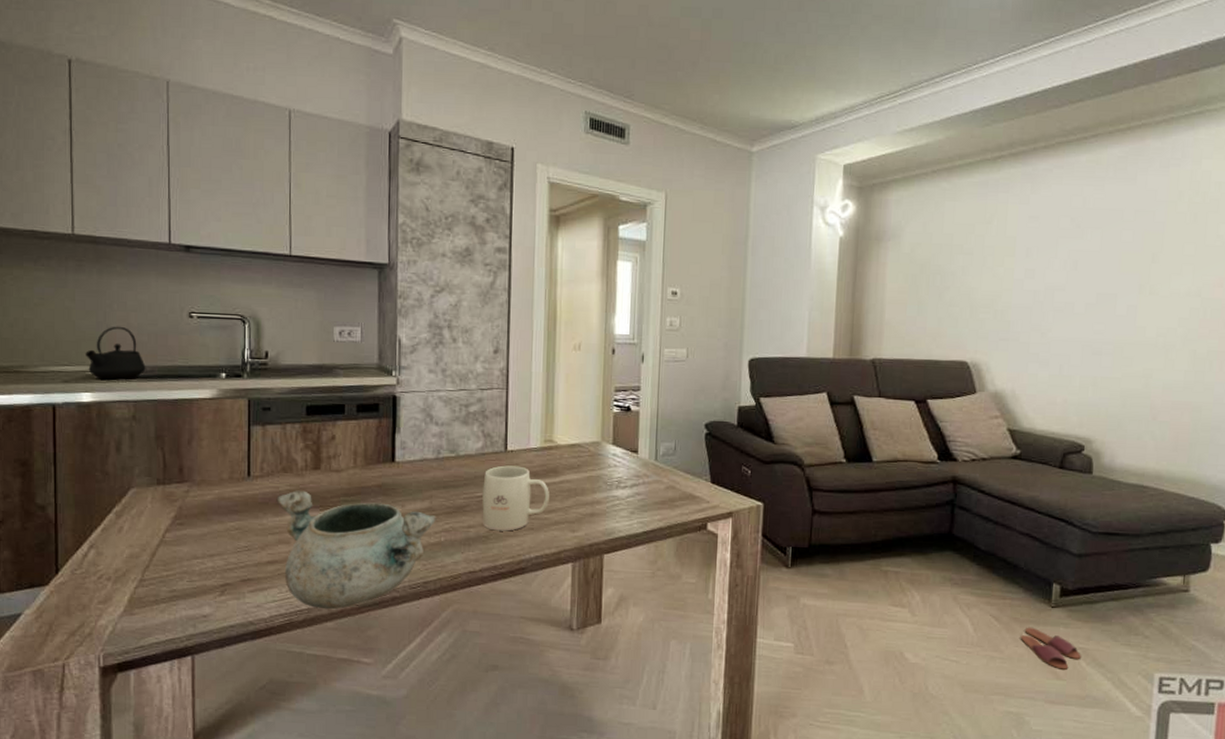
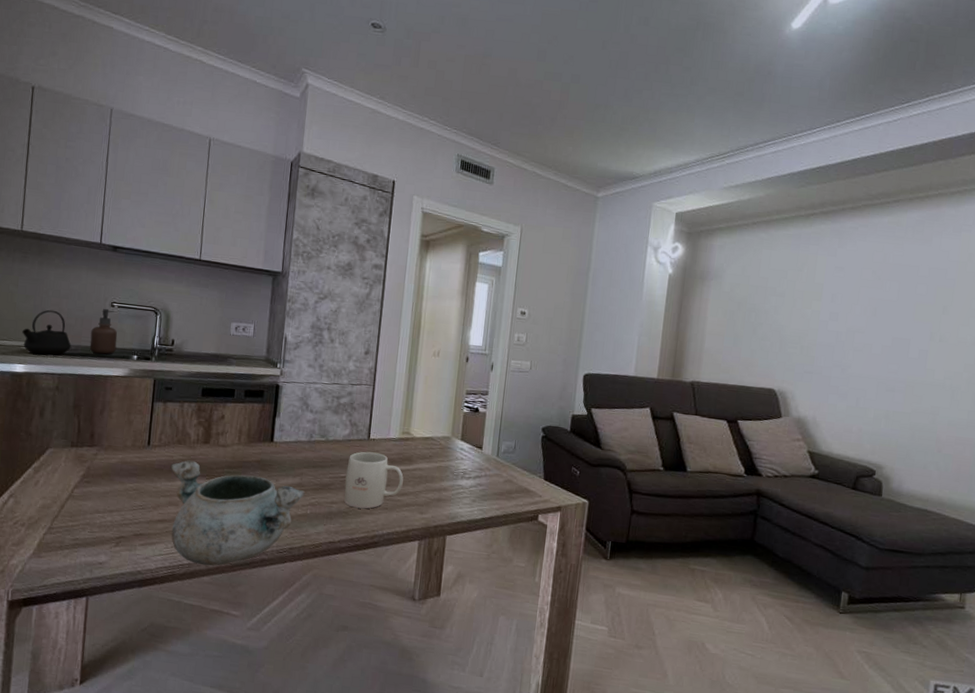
soap dispenser: none [168,320,200,374] -> present [89,308,118,355]
slippers: present [1020,627,1081,670] -> none [810,629,865,671]

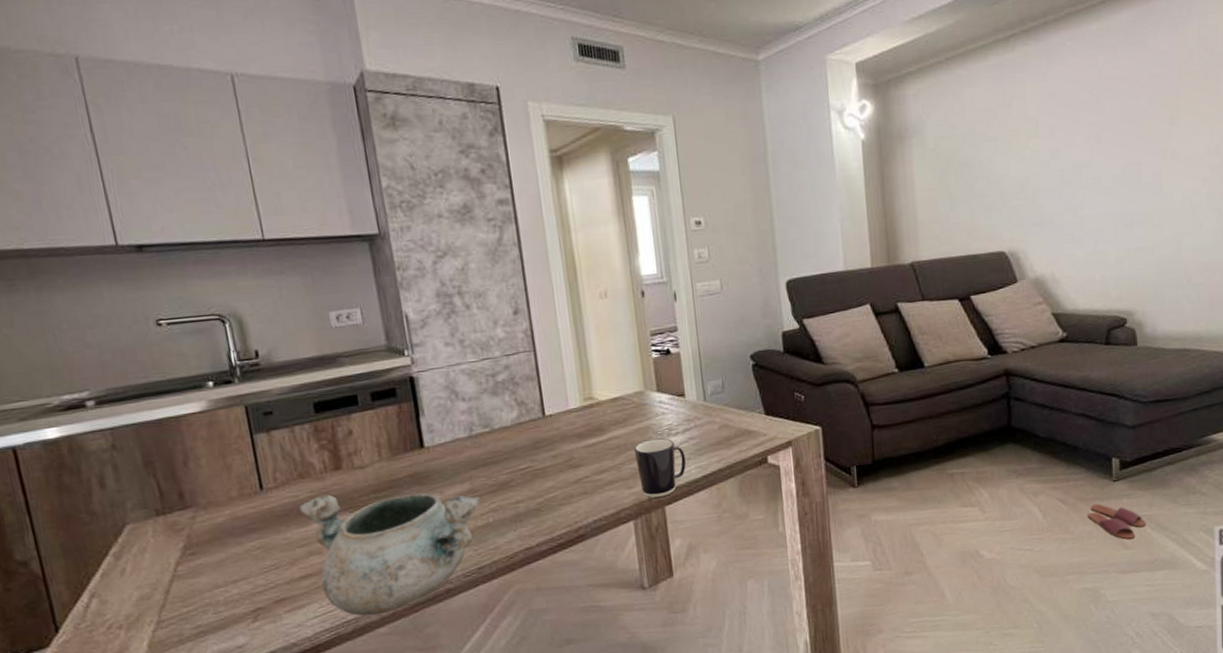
kettle: present [22,309,71,356] -> none [40,347,117,411]
soap dispenser: present [89,308,118,355] -> none [138,329,182,391]
mug: present [344,451,404,509] -> none [524,430,599,502]
mug: none [430,477,472,527] -> present [633,438,686,498]
slippers: none [810,629,865,671] -> present [1087,503,1146,539]

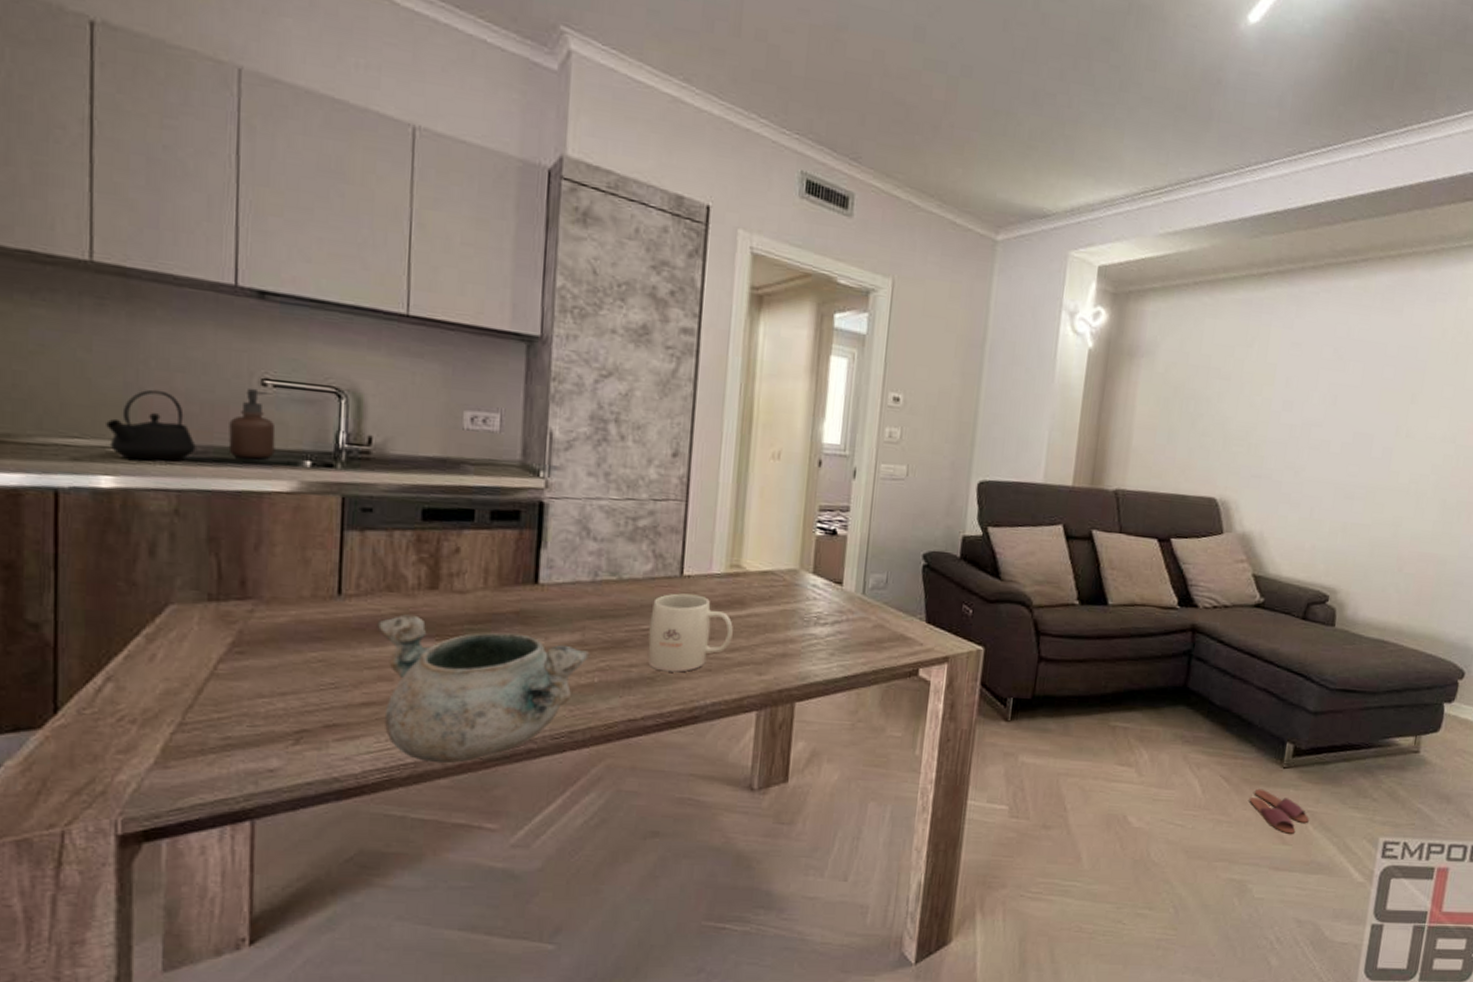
kettle: none [40,347,117,411] -> present [106,389,196,462]
soap dispenser: none [138,329,182,391] -> present [228,388,276,460]
mug: none [524,430,599,502] -> present [648,593,733,672]
mug: present [633,438,686,498] -> none [772,624,829,691]

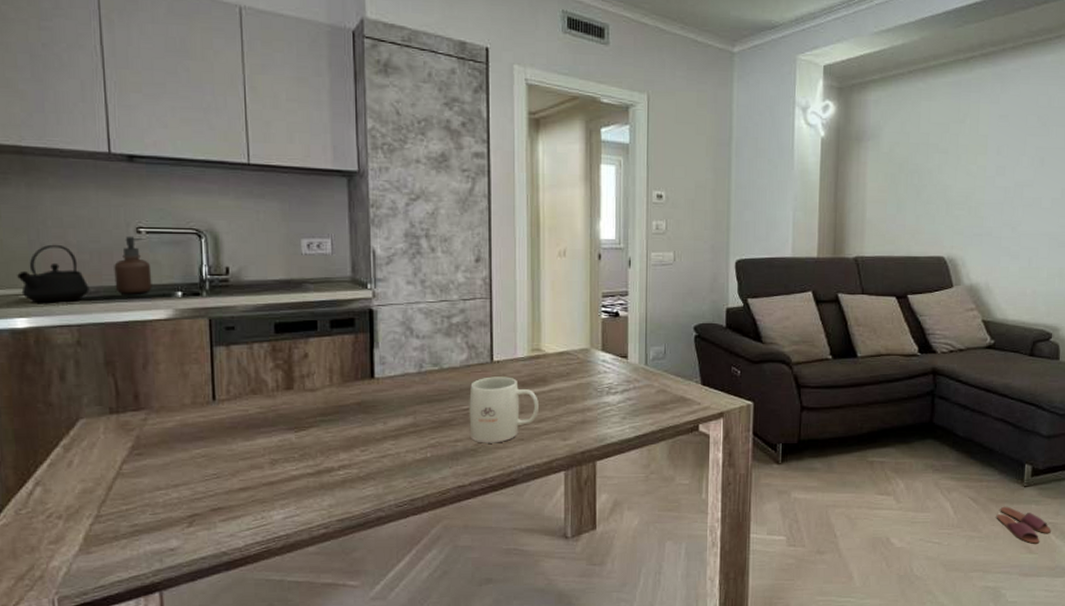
decorative bowl: present [376,613,590,764] -> none [246,411,422,534]

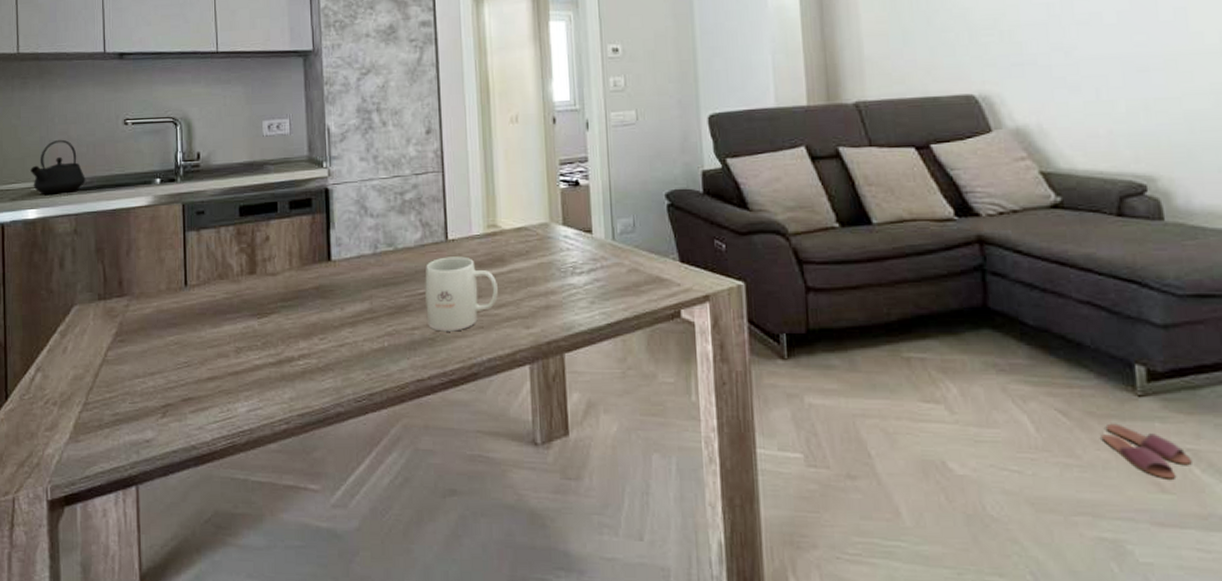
soap dispenser: present [114,236,152,294] -> none [105,127,136,183]

